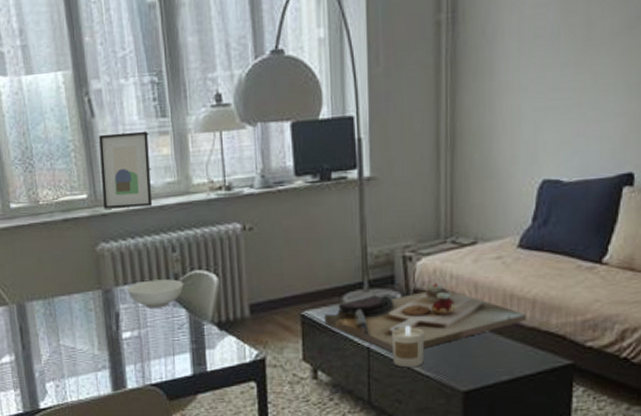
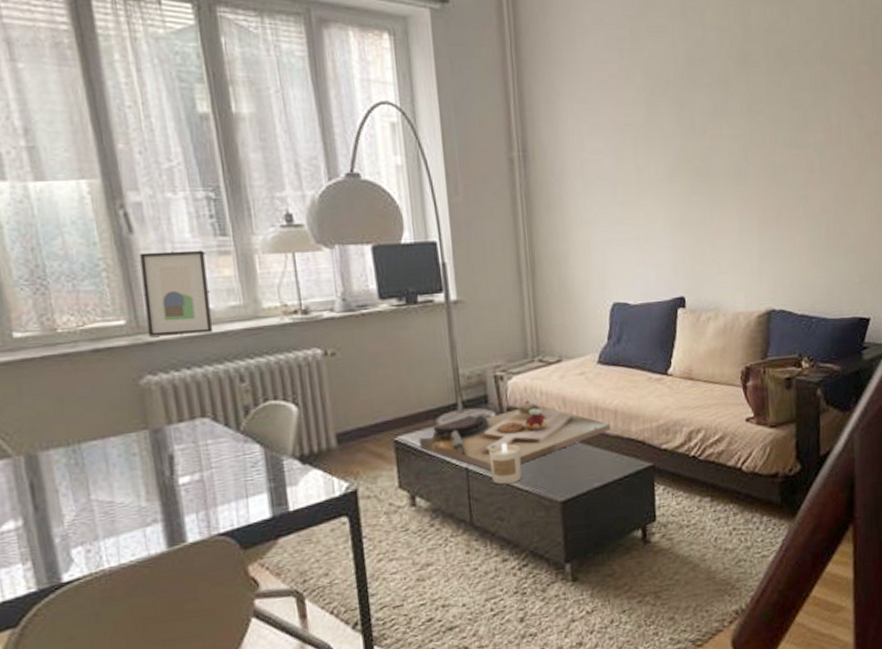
bowl: present [127,279,184,308] -> none [183,412,256,447]

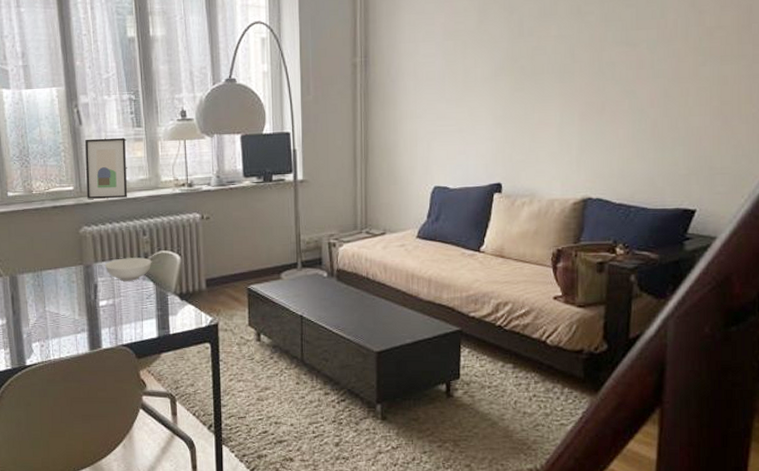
bowl: none [183,412,256,447] -> present [104,257,152,281]
decorative tray: present [419,400,611,471] -> none [266,264,425,320]
candle: present [488,443,522,485] -> none [319,298,346,332]

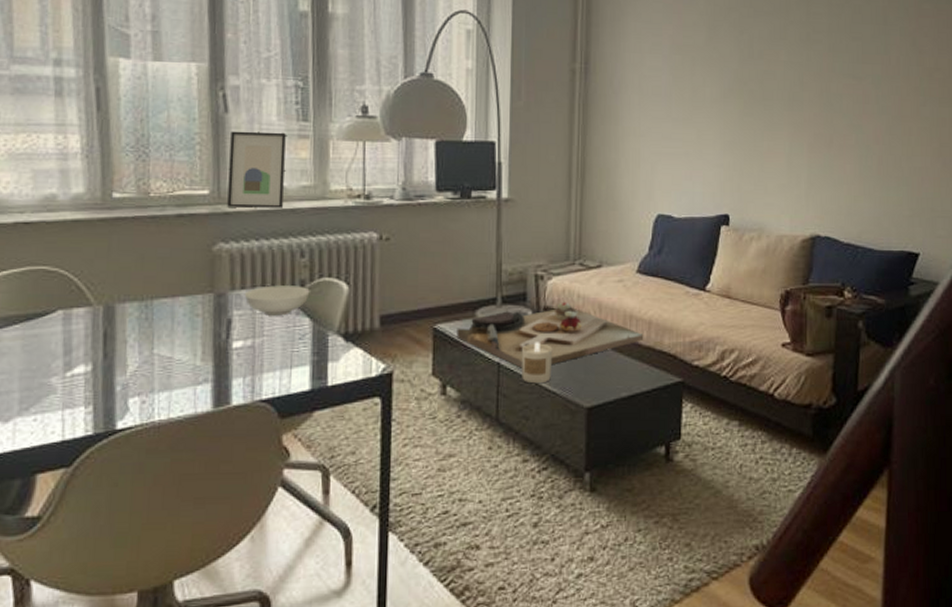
decorative tray: none [266,264,425,320] -> present [456,302,644,368]
candle: none [319,298,346,332] -> present [521,342,553,384]

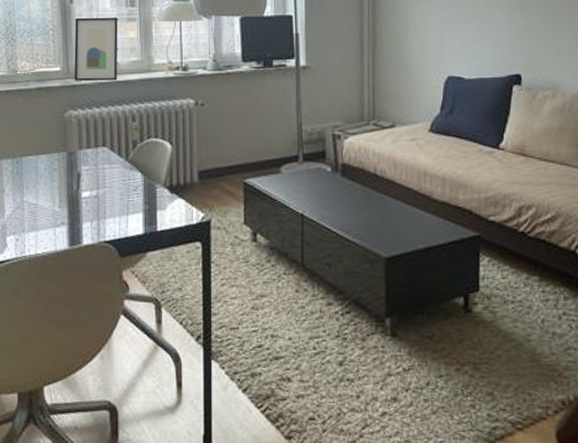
bowl: present [244,285,310,316] -> none [89,145,141,171]
decorative tray: present [456,302,644,368] -> none [264,159,439,220]
candle: present [521,342,553,384] -> none [322,196,352,234]

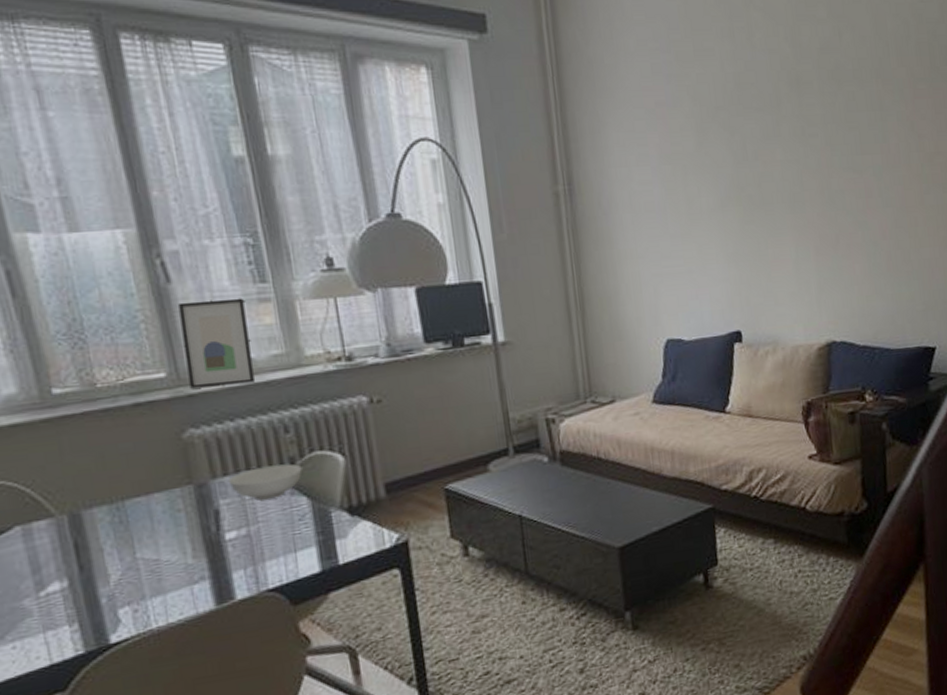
bowl: none [89,145,141,171] -> present [228,464,303,500]

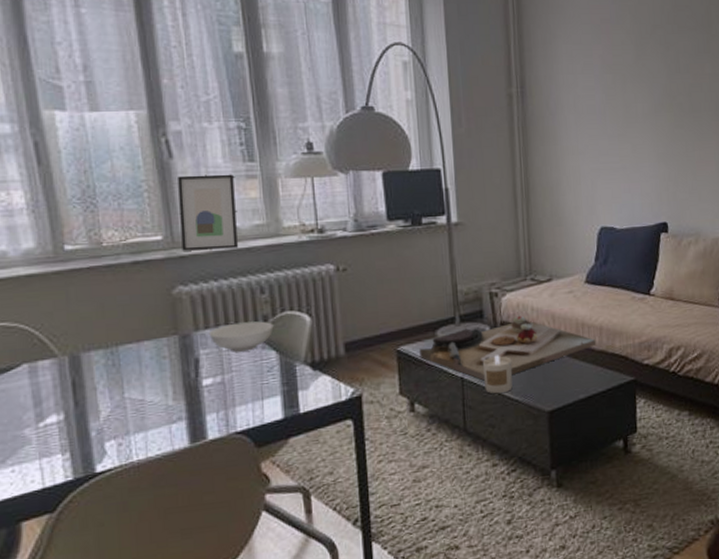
decorative tray: none [470,442,669,518] -> present [419,315,597,381]
candle: none [542,488,577,532] -> present [482,355,513,394]

